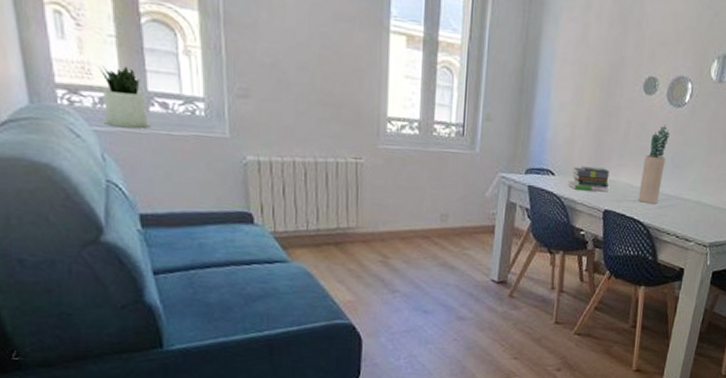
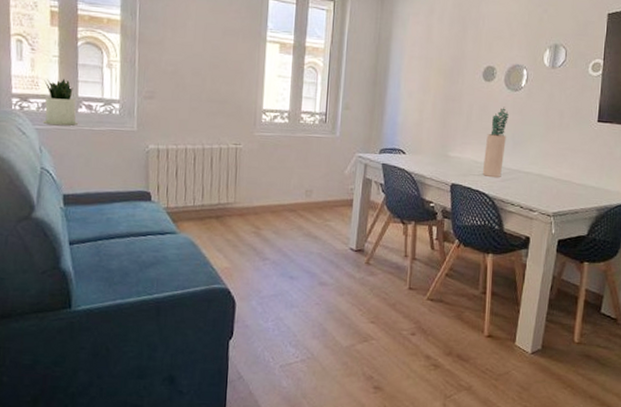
books: present [567,166,610,192] -> none [417,145,455,168]

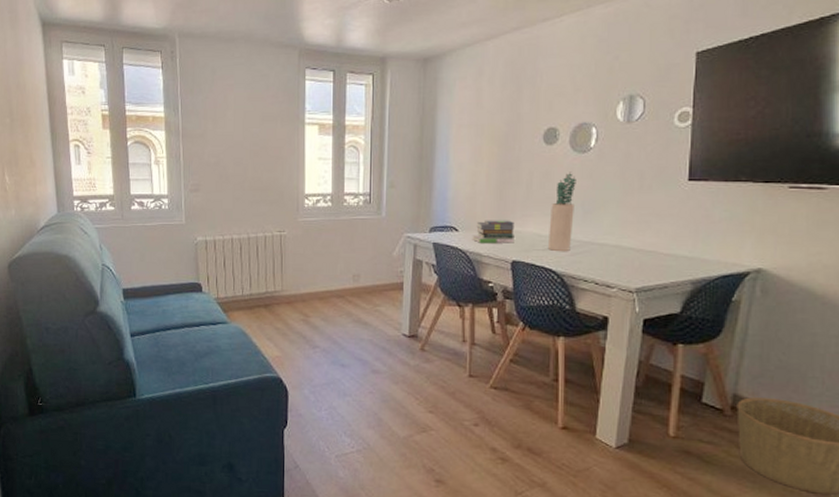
planter: present [43,78,79,127] -> none [100,178,133,224]
books: none [417,145,455,168] -> present [472,220,515,243]

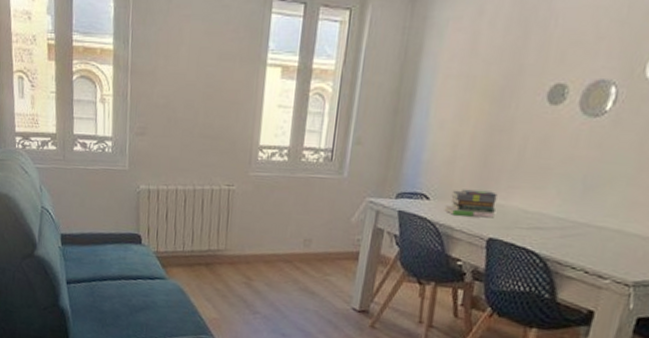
vase: present [547,171,576,252] -> none [533,138,581,233]

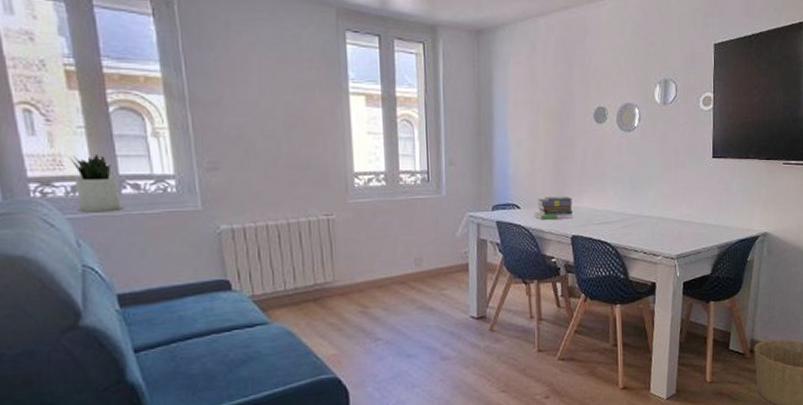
planter: none [42,115,75,166] -> present [70,153,125,213]

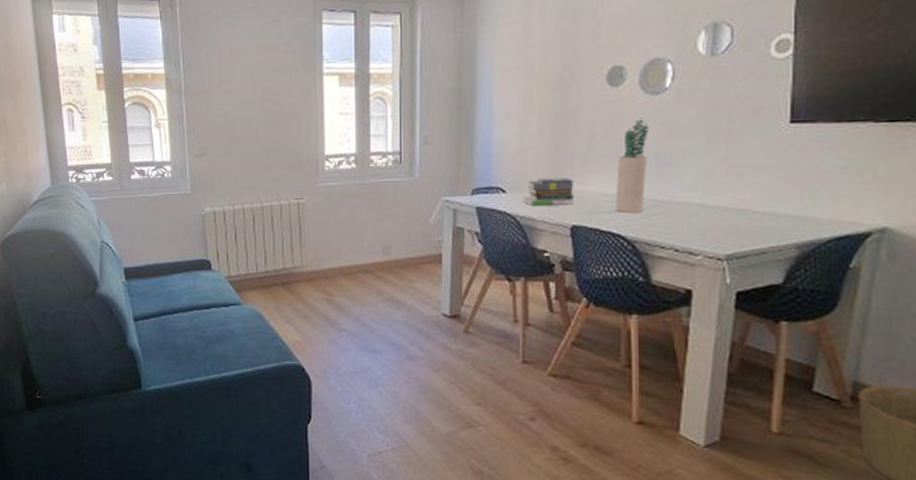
planter: present [70,153,125,213] -> none [96,144,133,196]
vase: none [602,149,624,225] -> present [614,117,649,214]

